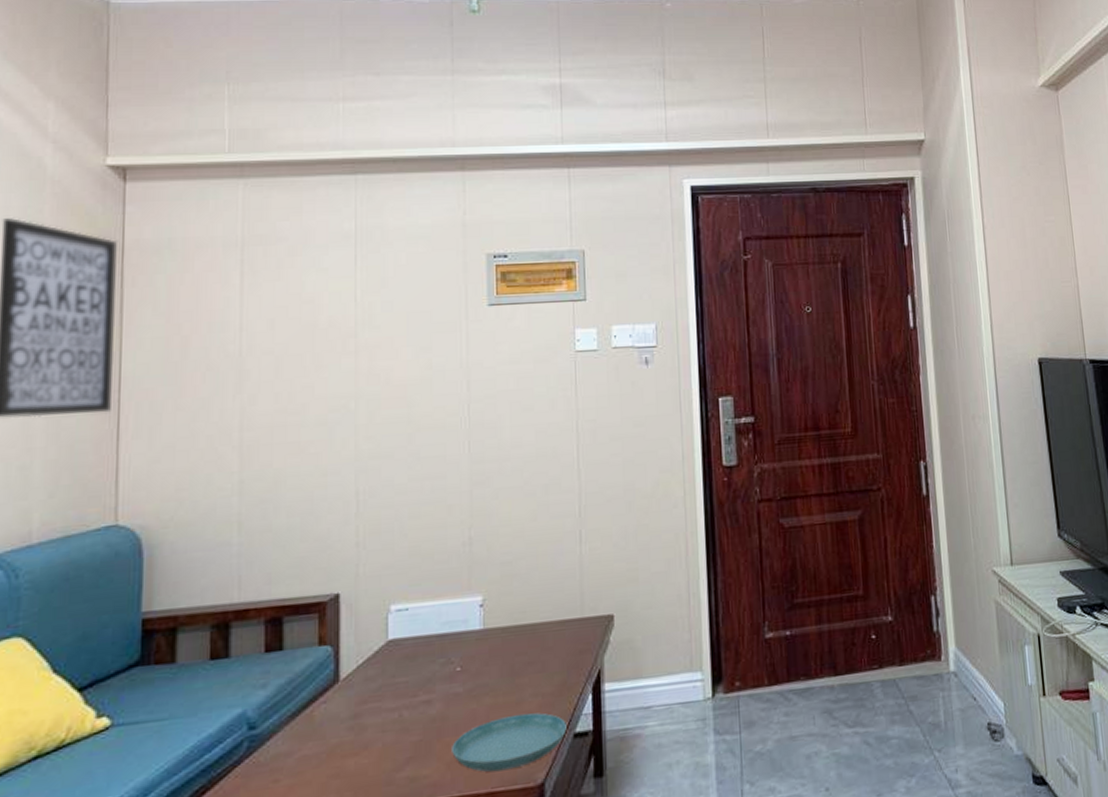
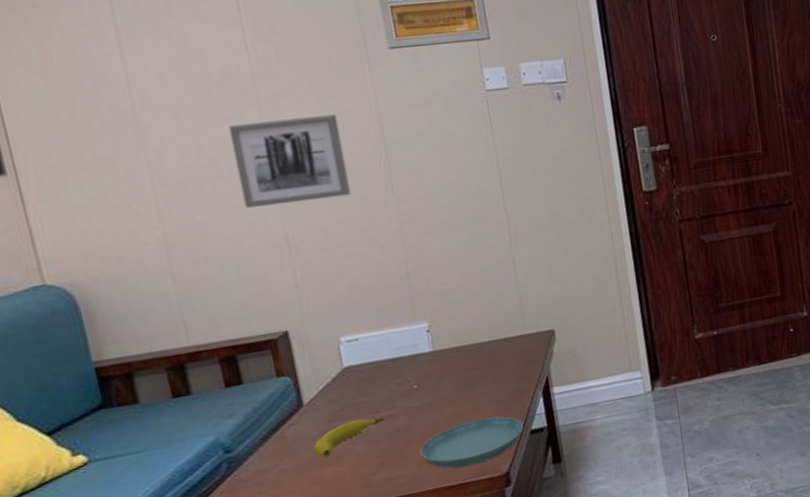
wall art: none [323,367,429,458] -> present [228,114,352,208]
fruit: none [340,702,421,745] -> present [313,417,385,458]

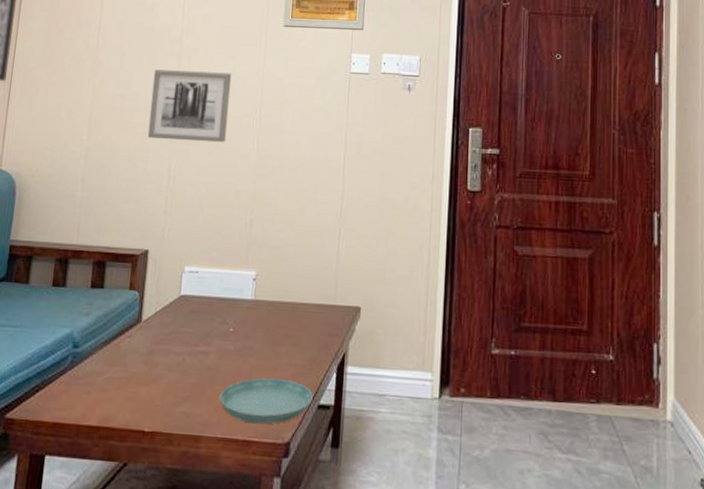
fruit: present [313,417,385,458] -> none [137,347,200,377]

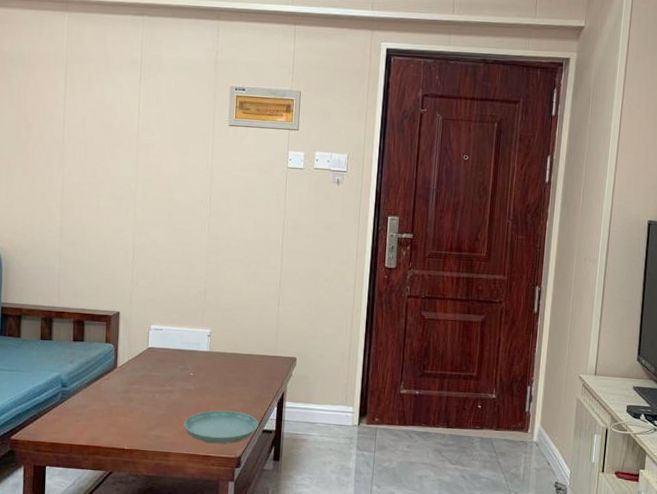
wall art: present [147,69,232,143] -> none [113,161,184,225]

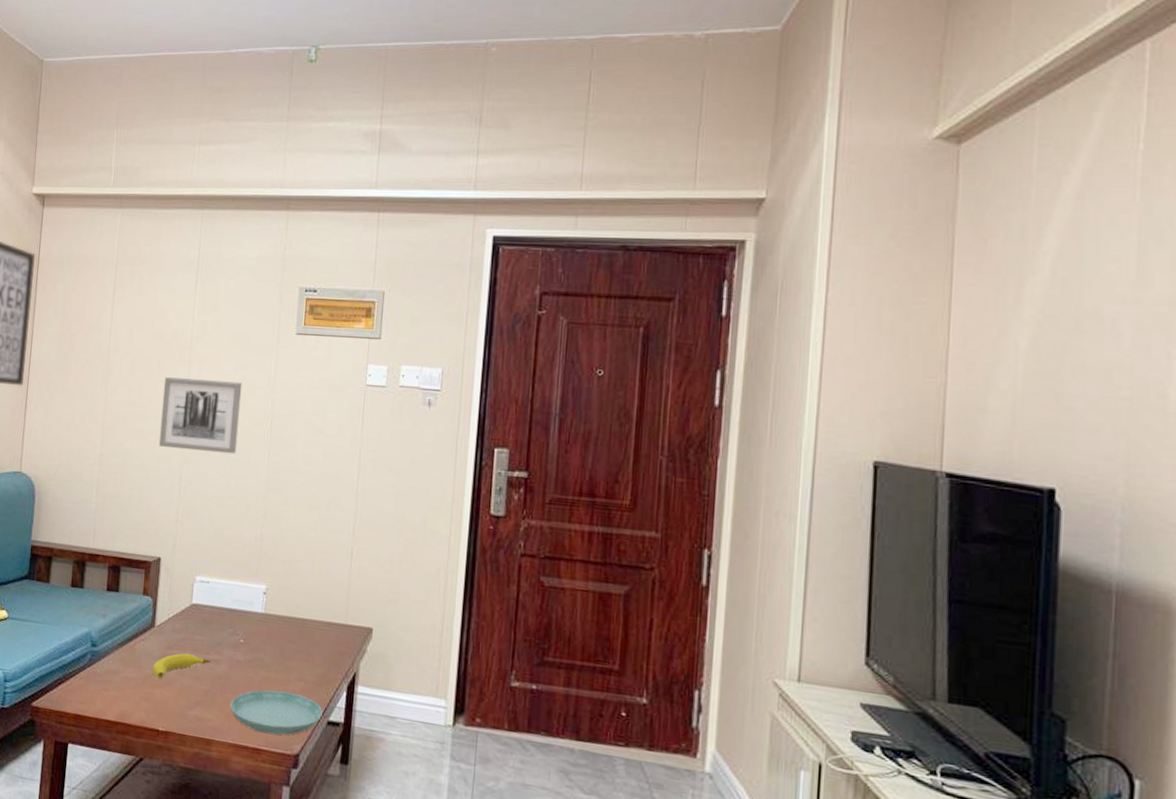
wall art: none [113,161,184,225] -> present [158,377,243,455]
fruit: none [116,387,167,409] -> present [152,653,211,679]

